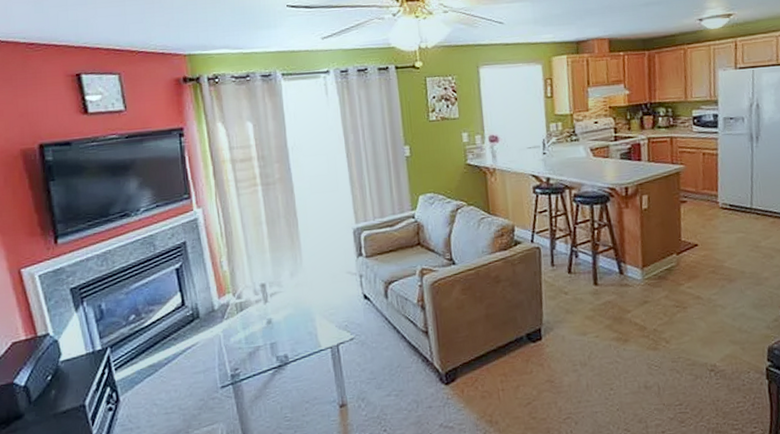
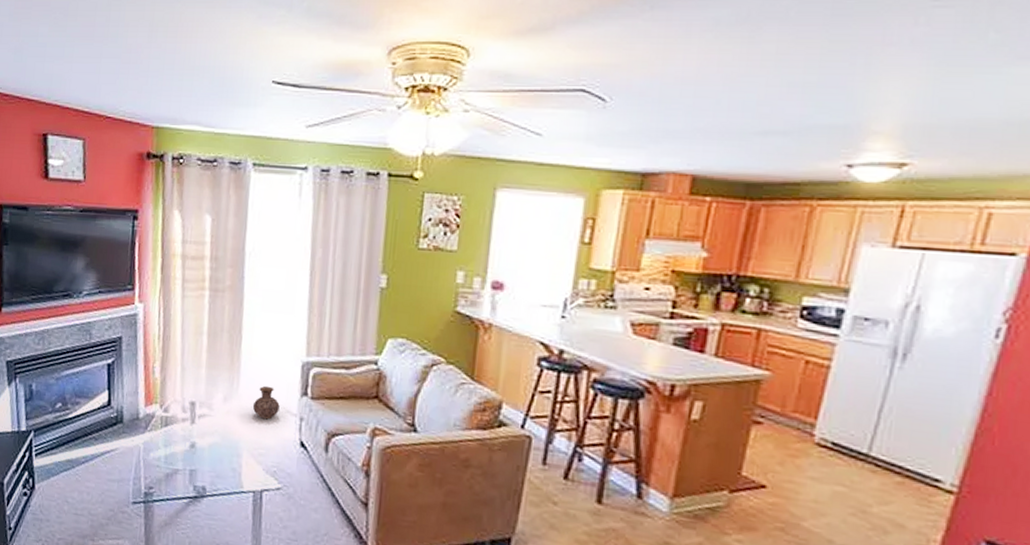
ceramic jug: none [318,255,341,284] -> present [253,385,280,420]

